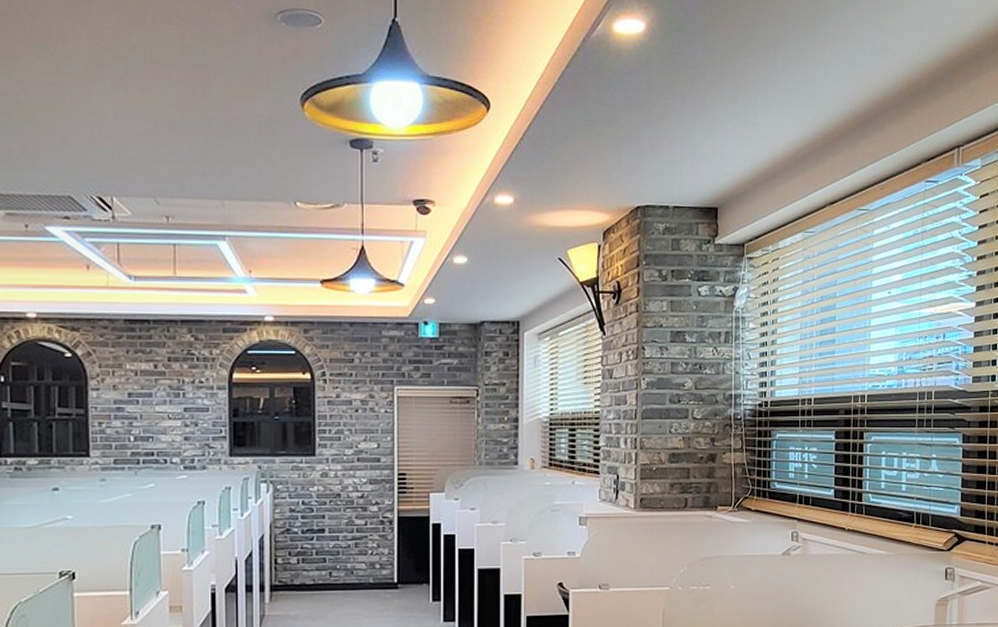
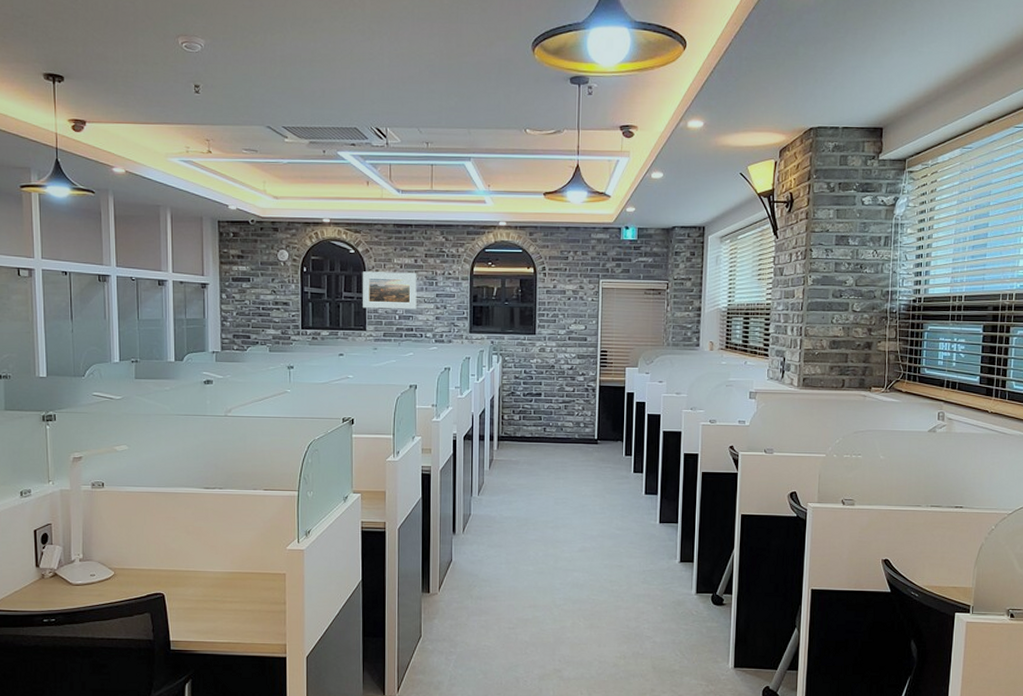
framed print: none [82,380,158,429] -> present [362,271,417,310]

